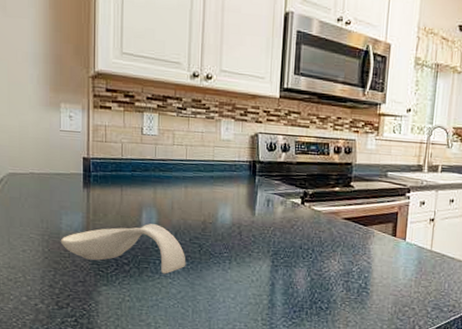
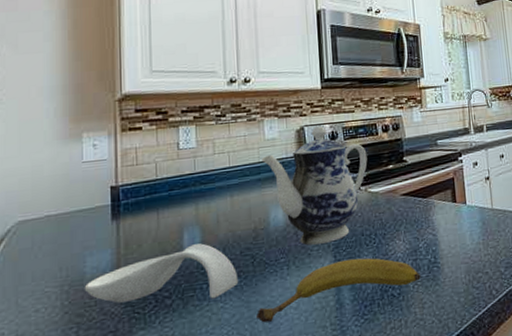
fruit: none [199,266,349,305] -> present [256,258,421,323]
teapot: none [215,136,316,248] -> present [261,126,368,245]

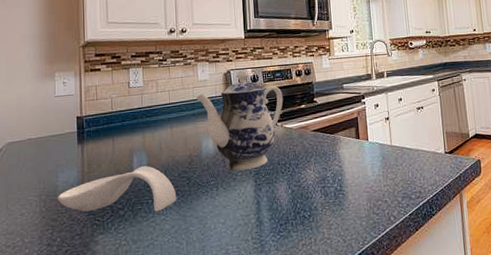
fruit: present [256,258,421,323] -> none [191,183,328,234]

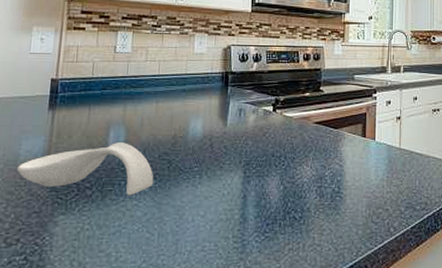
teapot: present [195,70,283,171] -> none [188,47,287,159]

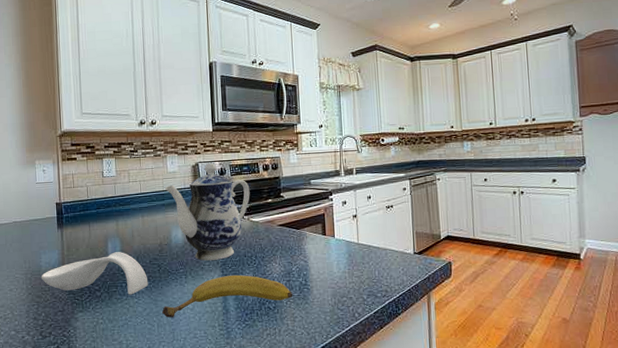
fruit: none [166,177,323,225] -> present [162,274,293,318]
teapot: none [188,47,287,159] -> present [165,163,250,261]

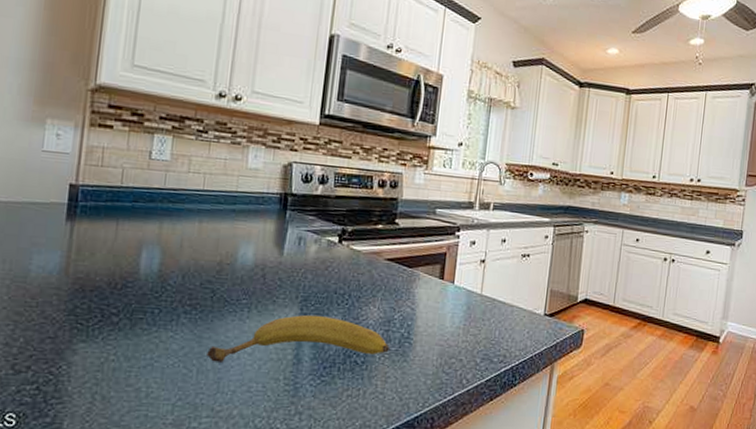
spoon rest: present [42,252,149,295] -> none [28,265,194,326]
teapot: present [165,163,250,261] -> none [239,166,357,294]

